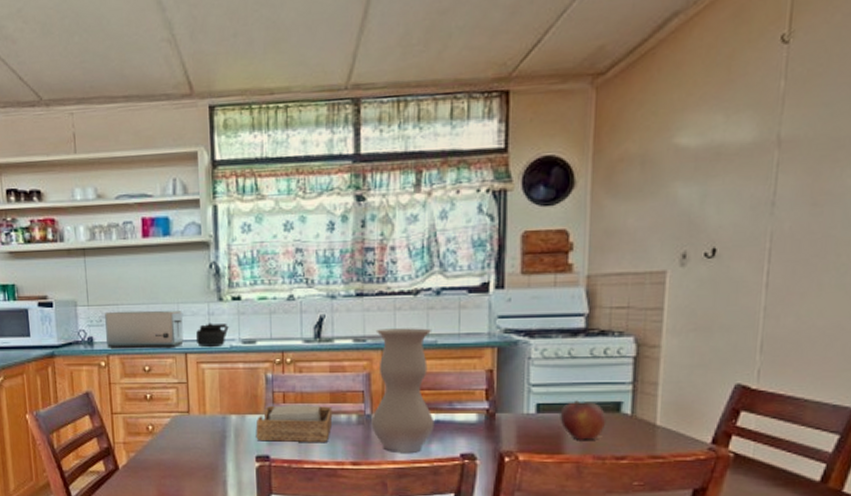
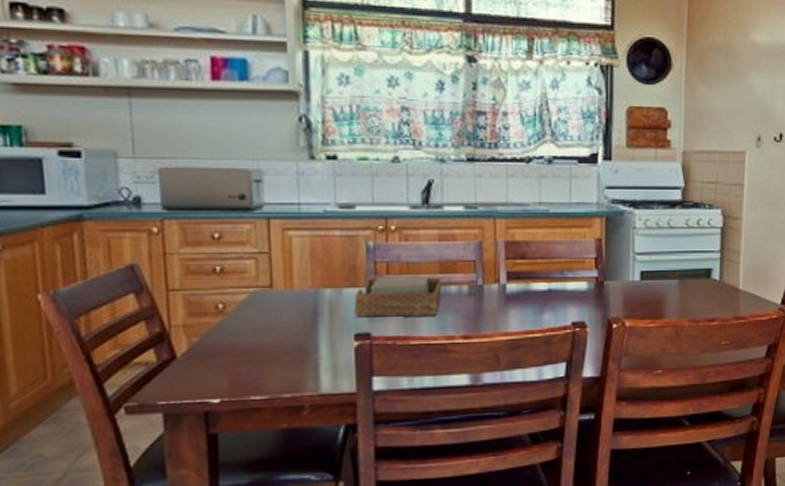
kettle: present [195,323,229,347] -> none [280,184,322,211]
vase: present [371,328,435,454] -> none [483,196,547,325]
fruit: present [560,400,607,440] -> none [661,268,700,305]

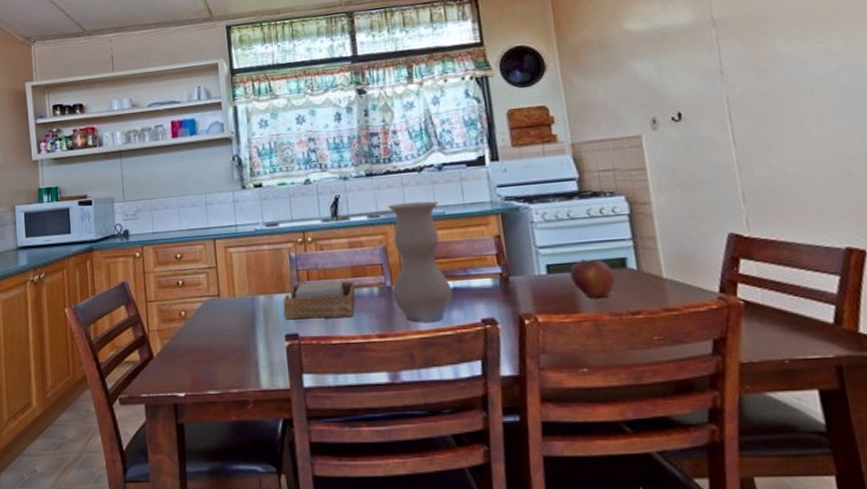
toaster: present [158,166,265,212] -> none [139,200,212,239]
vase: none [483,196,547,325] -> present [387,201,453,324]
fruit: none [661,268,700,305] -> present [569,259,616,298]

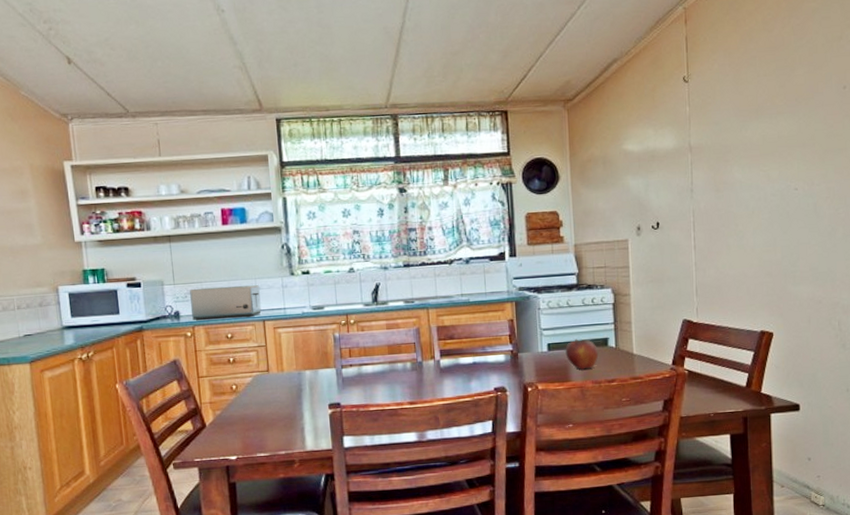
toaster: none [139,200,212,239] -> present [190,285,262,320]
napkin holder: present [283,280,356,320] -> none [327,357,391,391]
vase: present [387,201,453,324] -> none [421,289,473,392]

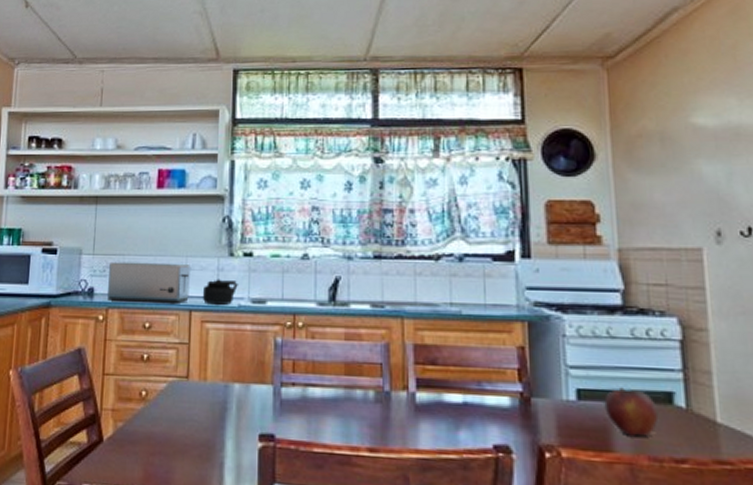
kettle: none [272,294,300,314] -> present [202,279,238,305]

